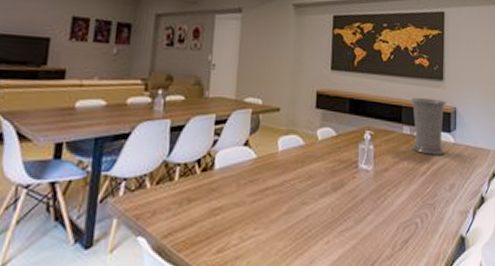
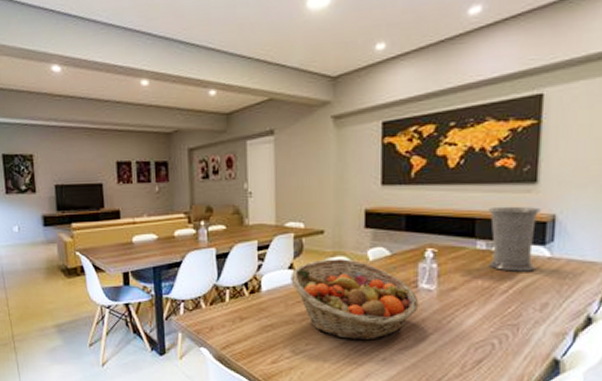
fruit basket: none [245,137,359,223] -> present [291,259,419,341]

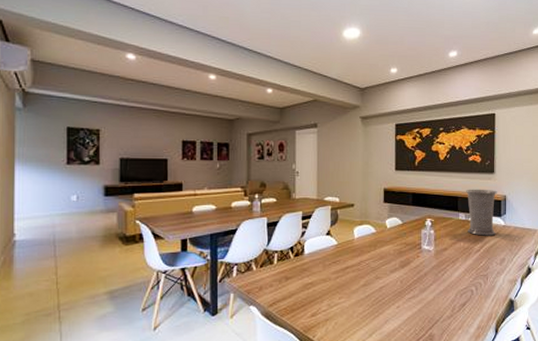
fruit basket: present [291,259,419,341] -> none [328,227,422,293]

